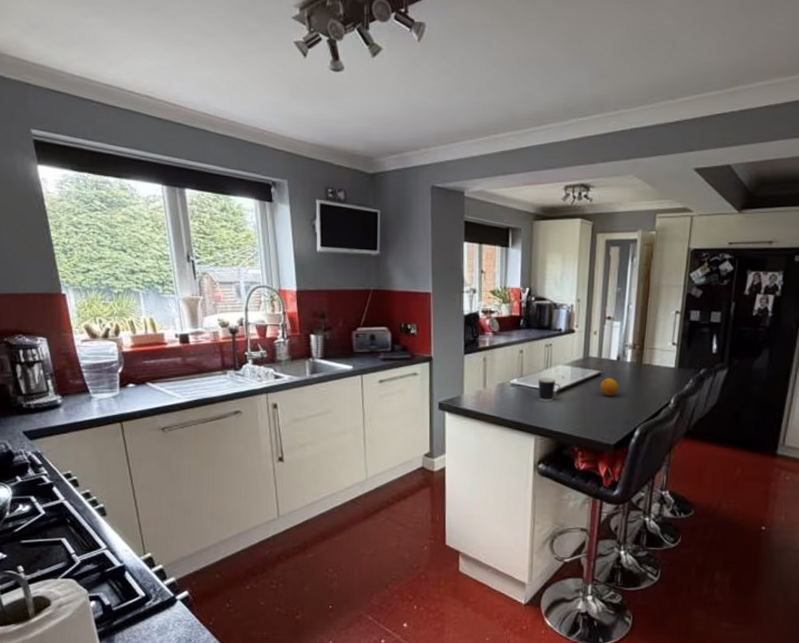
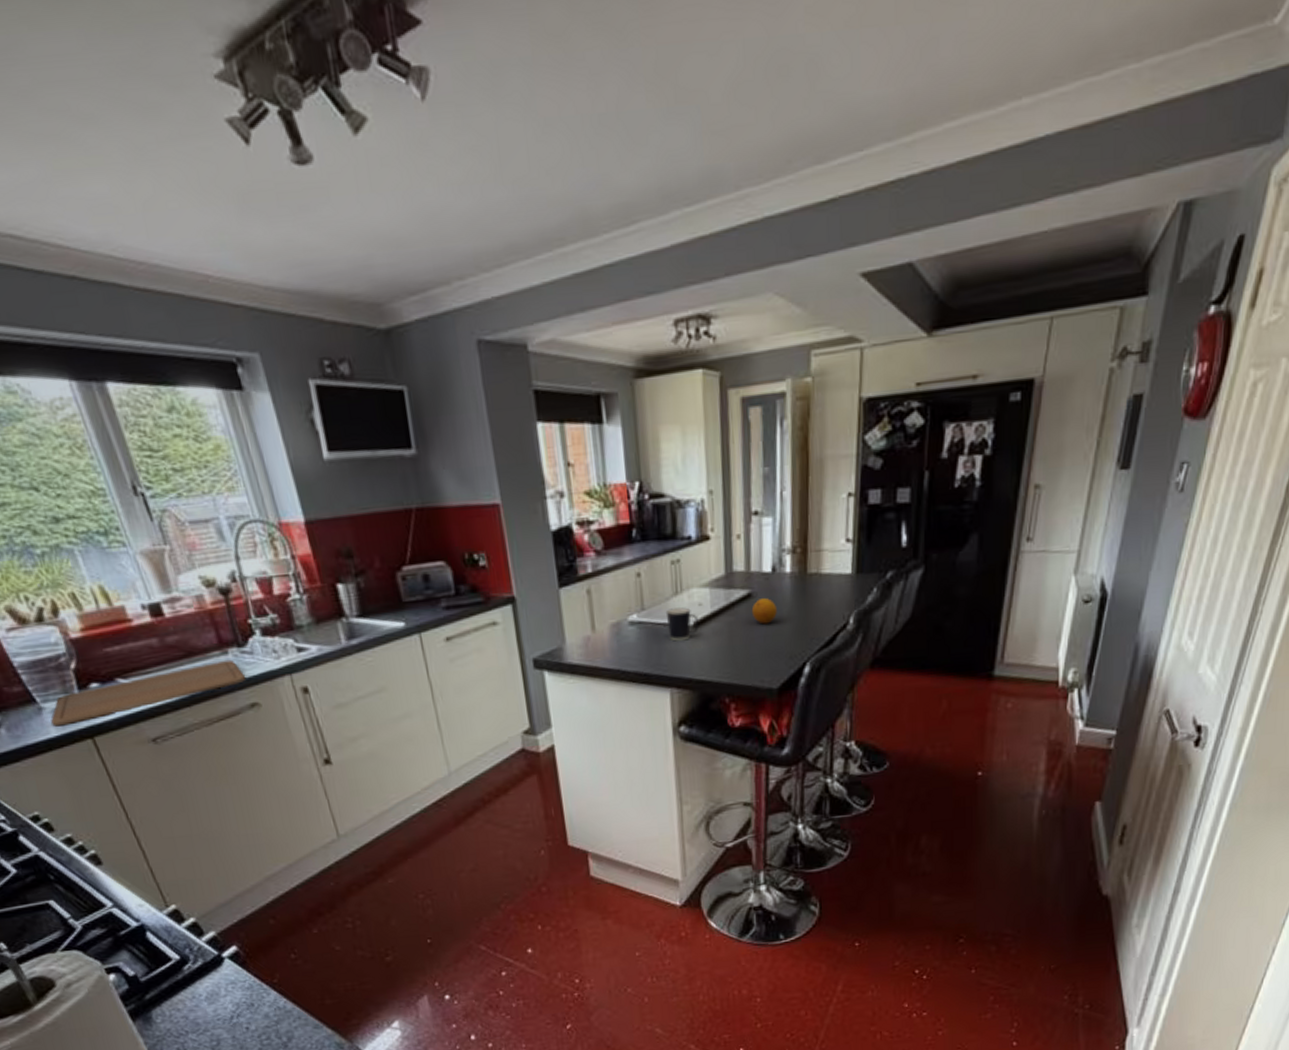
chopping board: none [96,378,236,411] -> present [51,659,246,727]

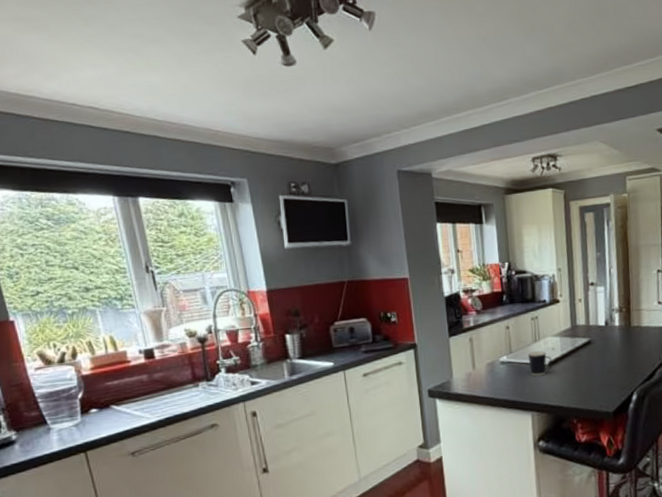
chopping board: present [51,659,246,727] -> none [56,390,210,443]
fruit: present [751,597,777,625] -> none [591,343,610,364]

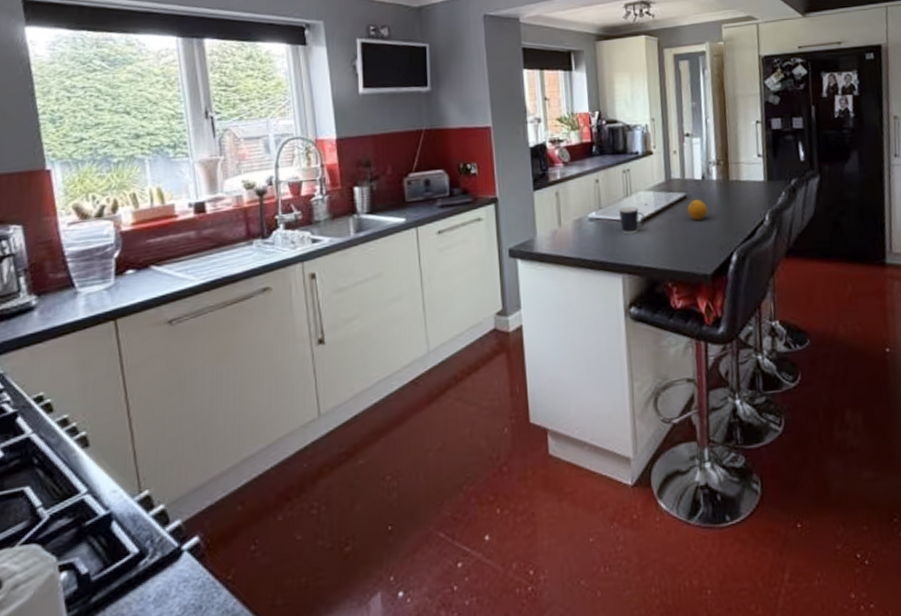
fruit: none [591,343,610,364] -> present [687,199,708,221]

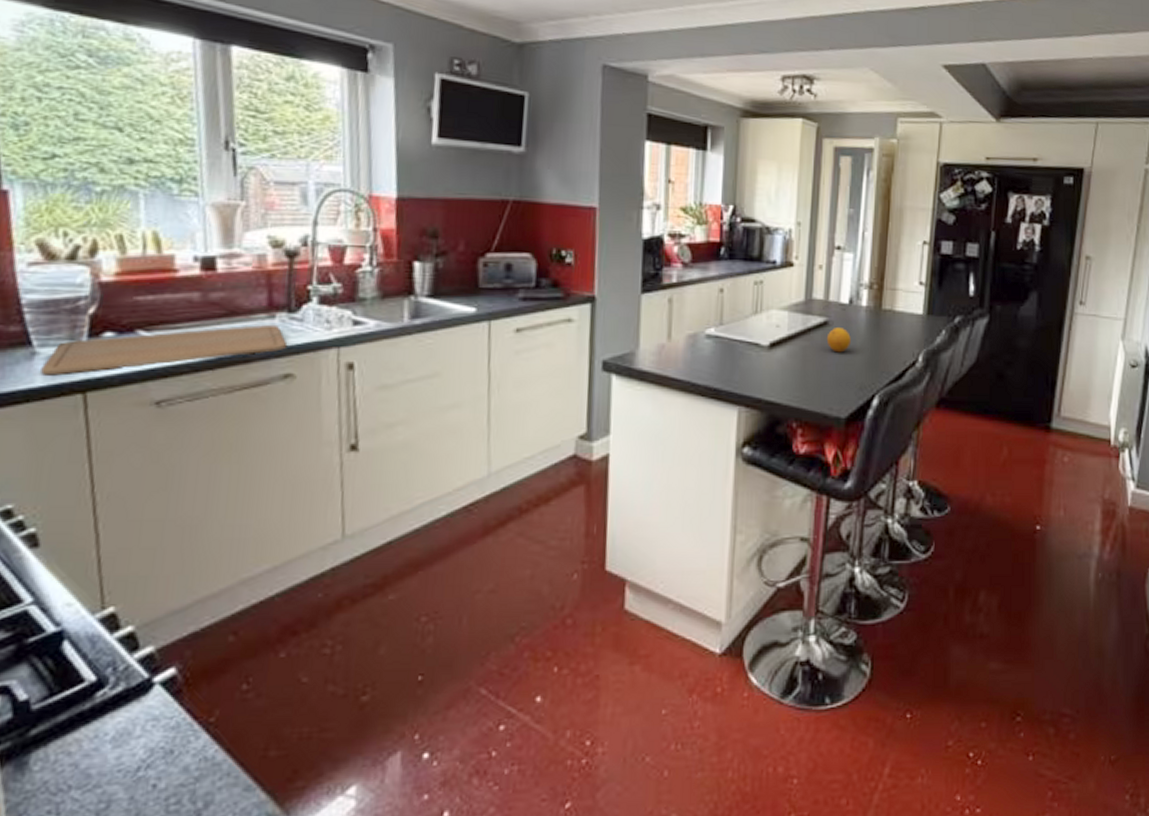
chopping board: none [82,249,264,309] -> present [41,324,288,376]
mug: present [618,206,646,235] -> none [743,325,775,360]

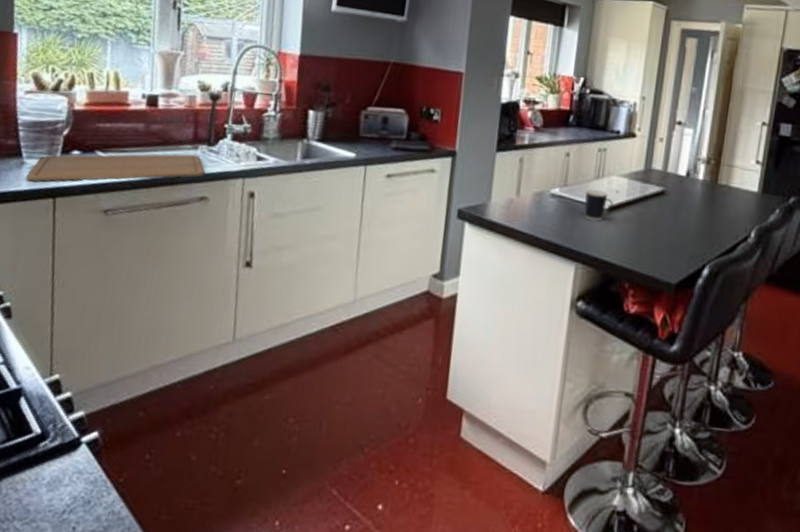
mug: none [743,325,775,360] -> present [584,189,614,222]
fruit: present [826,326,851,353] -> none [662,197,686,222]

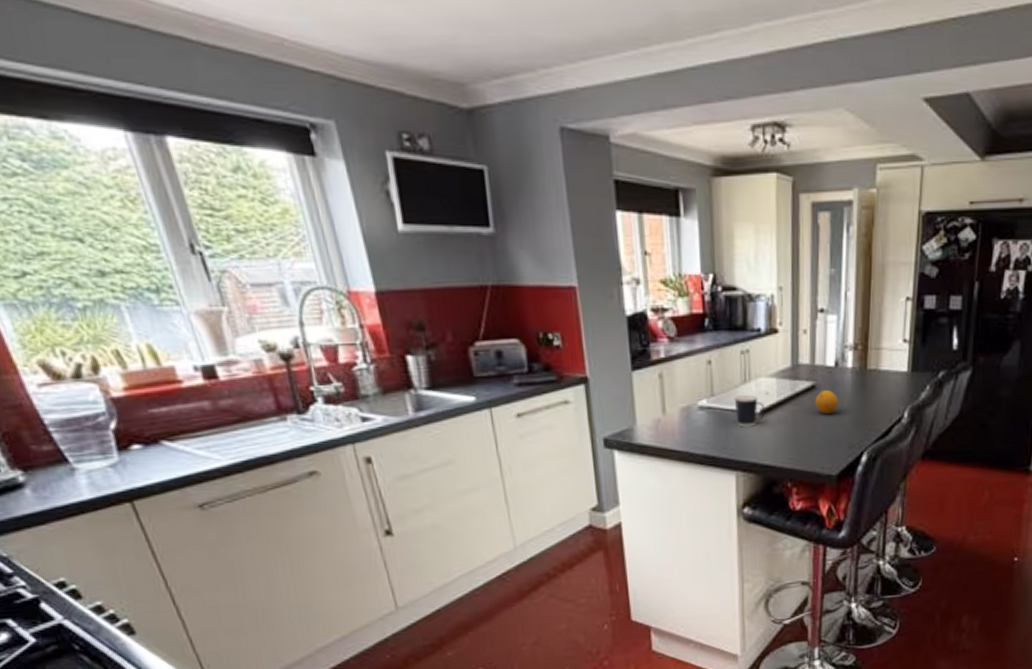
chopping board: present [26,154,205,182] -> none [84,426,306,489]
fruit: none [662,197,686,222] -> present [814,389,838,415]

